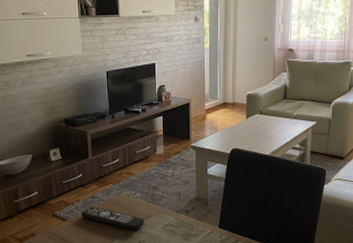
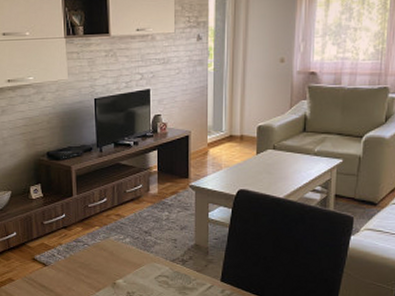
remote control: present [80,206,145,231] -> none [63,251,135,280]

